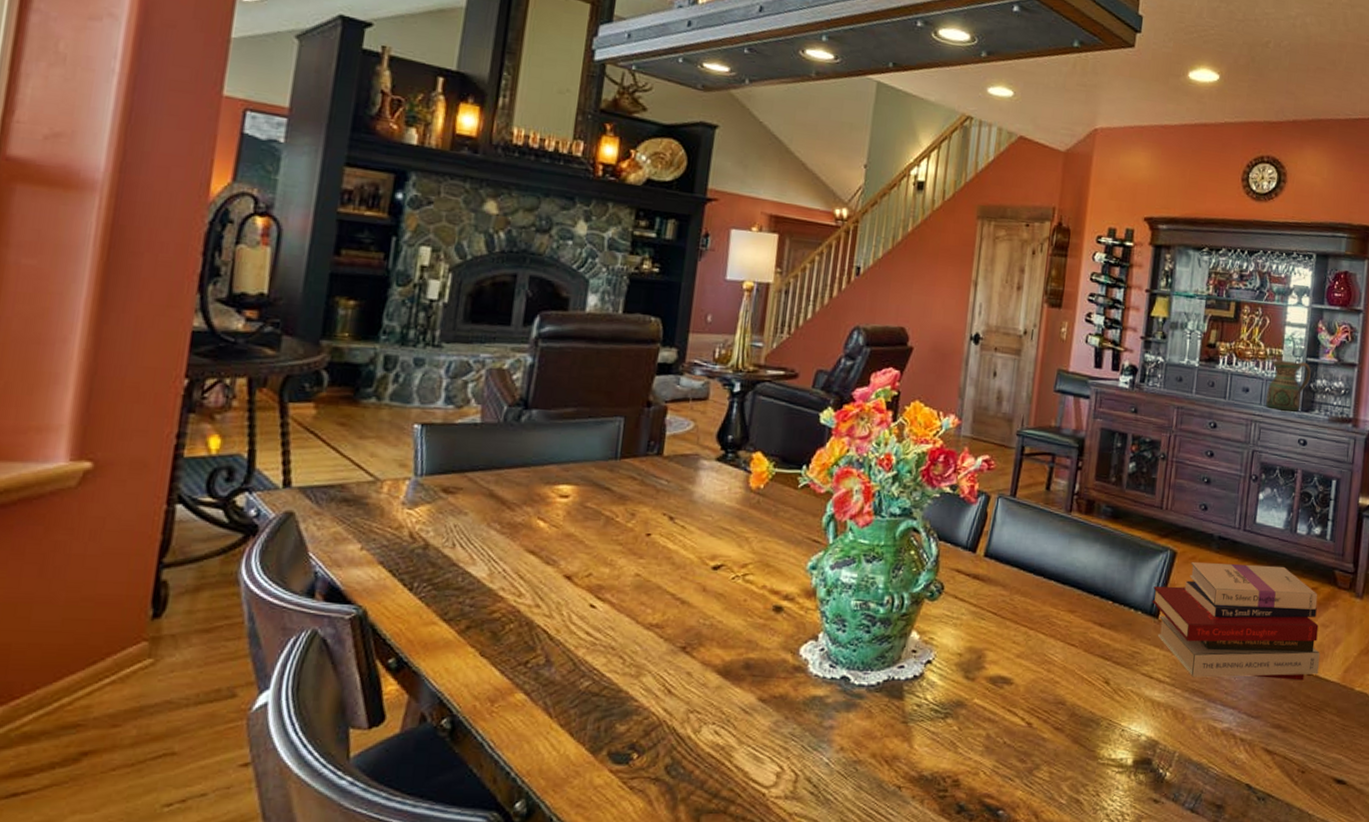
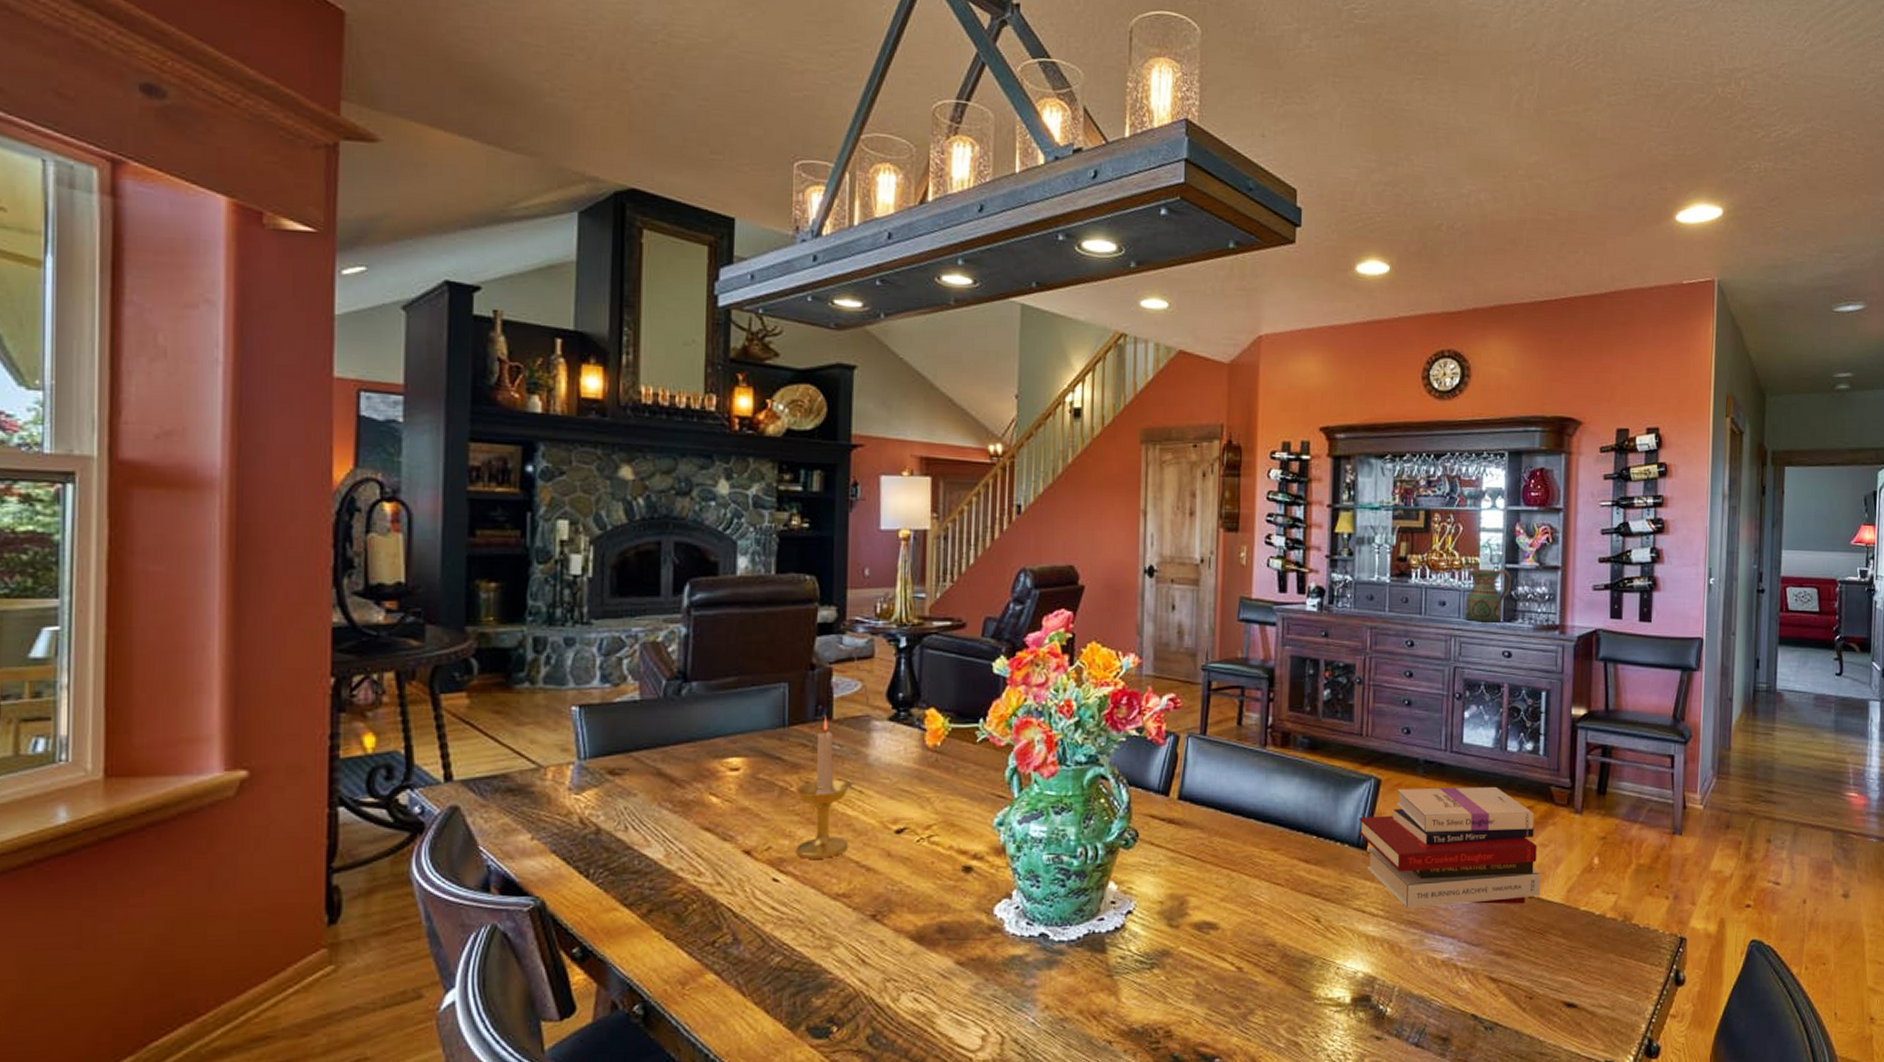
candlestick: none [615,452,674,589] -> present [796,716,850,859]

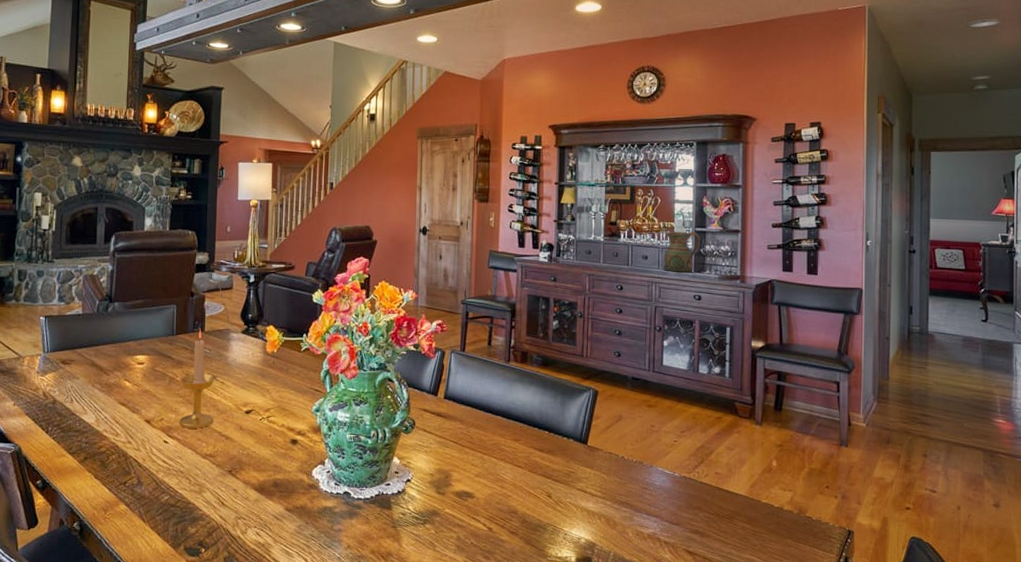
books: present [1358,786,1541,908] -> none [581,399,728,494]

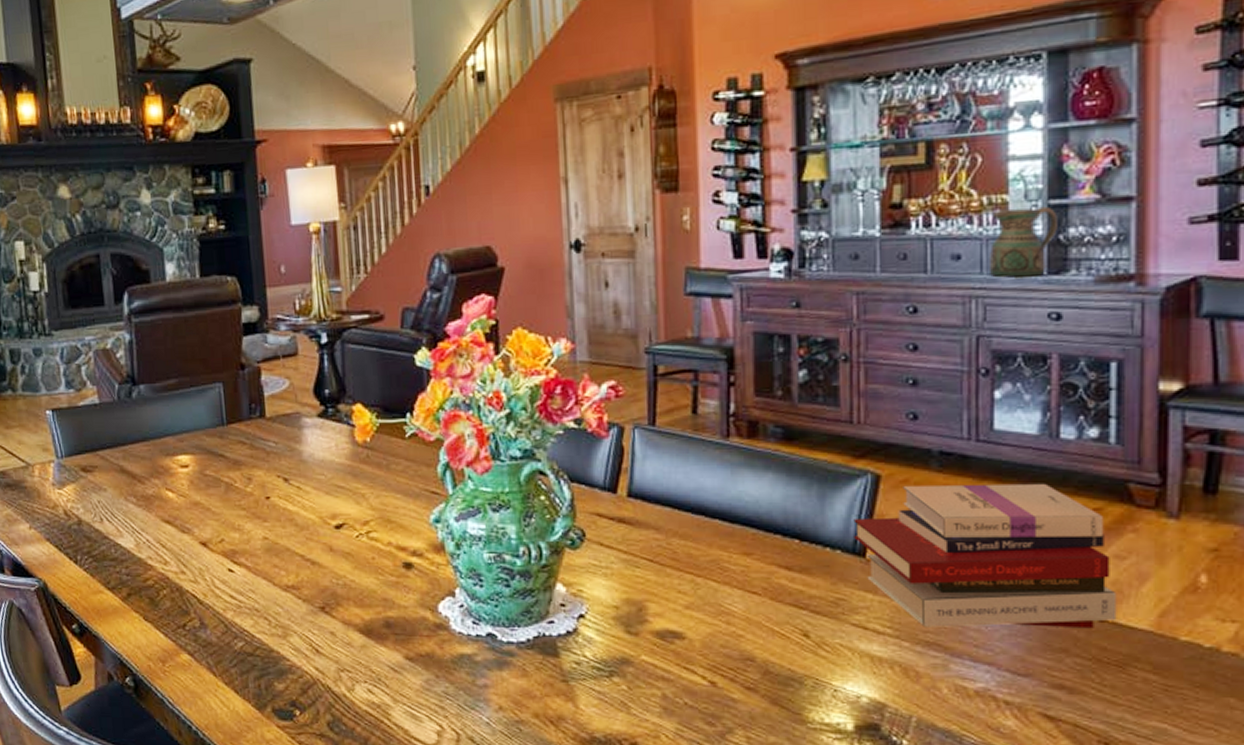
candlestick: present [179,329,216,429] -> none [240,414,293,551]
books: none [581,399,728,494] -> present [853,483,1117,629]

